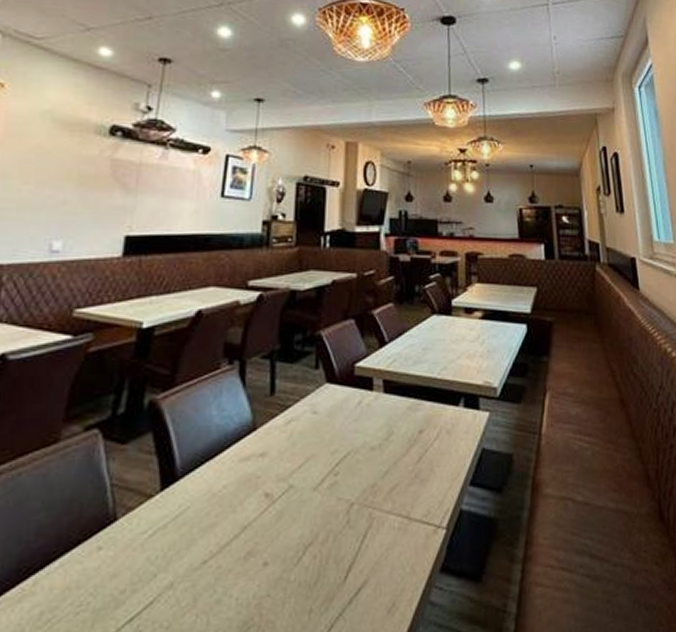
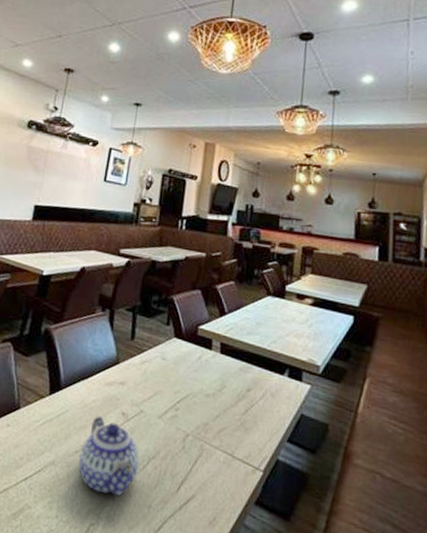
teapot: none [209,505,292,613] -> present [78,416,140,497]

